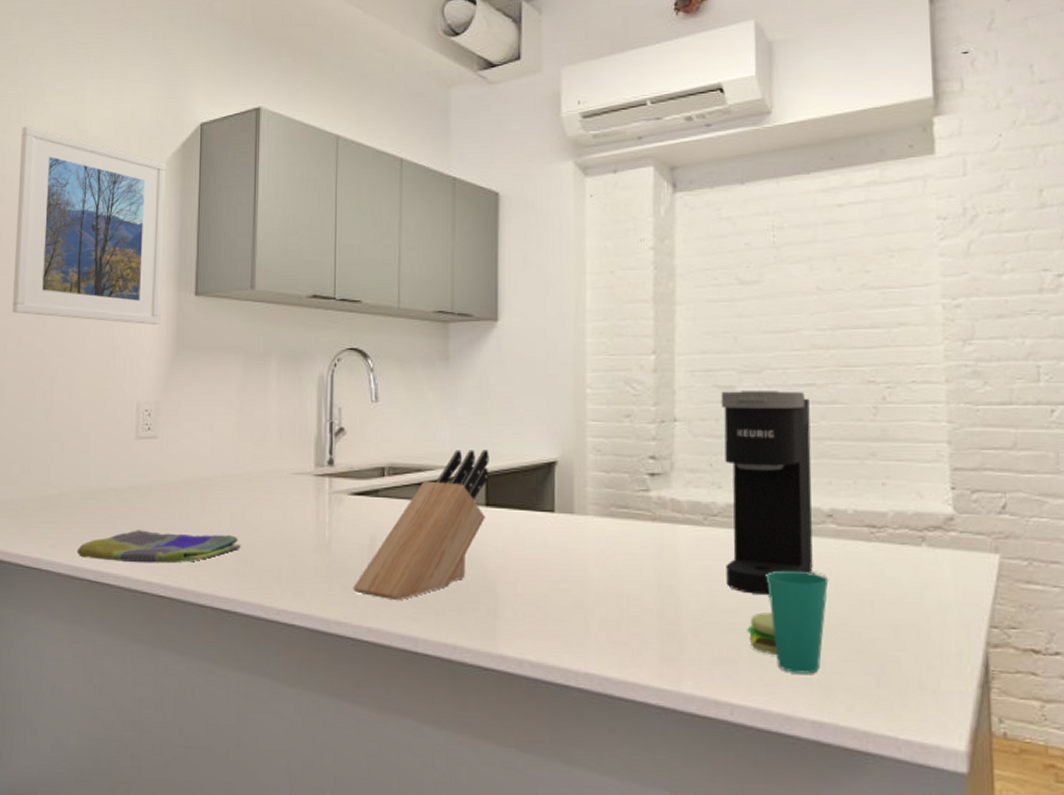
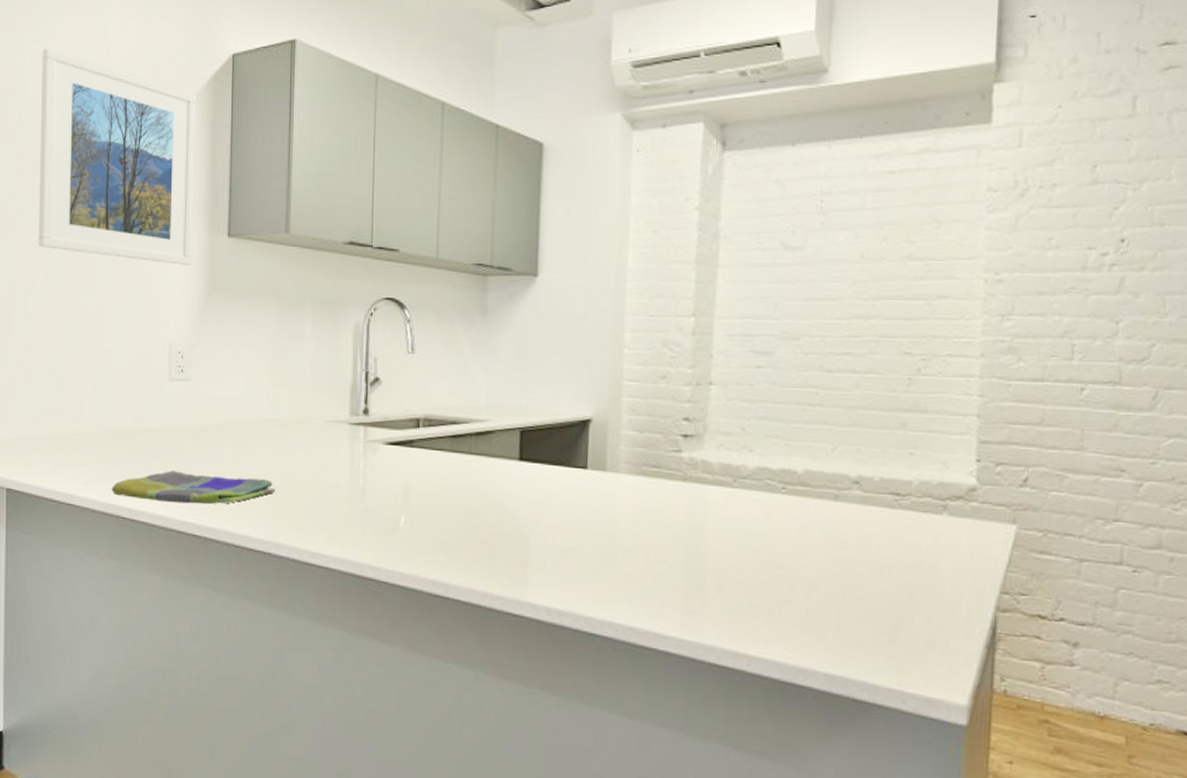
knife block: present [352,450,489,601] -> none [386,404,525,549]
coffee maker: present [720,391,813,596] -> none [751,356,845,556]
cup: present [747,570,829,674] -> none [769,532,851,630]

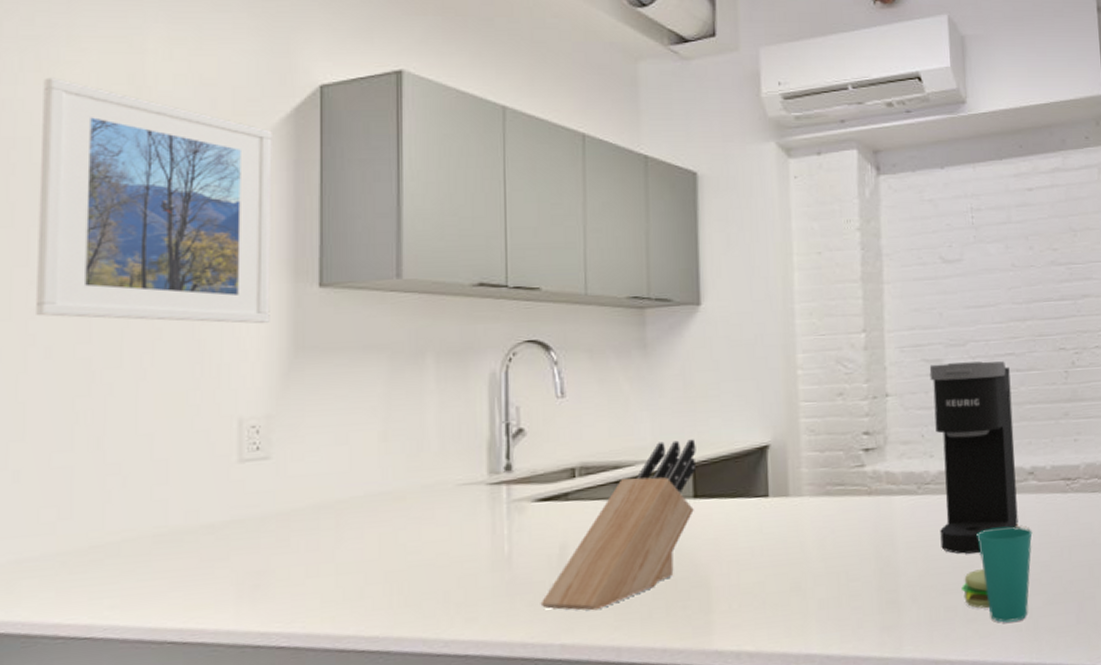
dish towel: present [111,470,275,505] -> none [152,563,393,616]
knife block: none [386,404,525,549] -> present [540,439,697,611]
coffee maker: none [751,356,845,556] -> present [929,361,1018,554]
cup: none [769,532,851,630] -> present [962,526,1033,623]

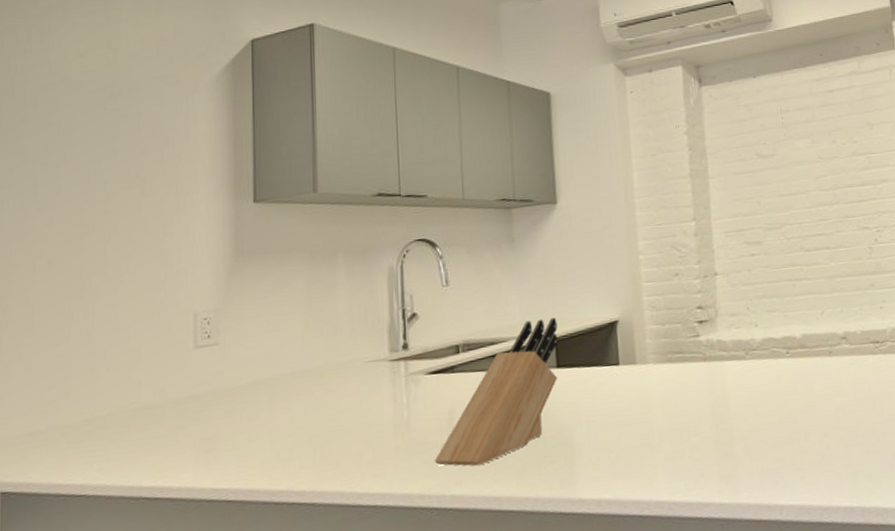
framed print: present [34,77,272,324] -> none [40,46,217,236]
coffee maker: present [929,361,1018,554] -> none [751,241,835,411]
cup: present [962,526,1033,623] -> none [788,385,848,471]

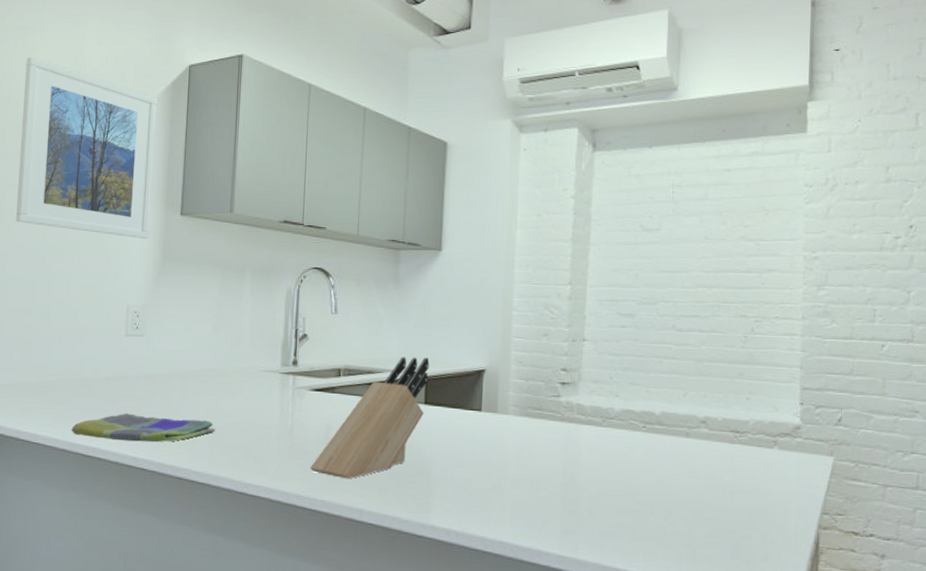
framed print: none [40,46,217,236] -> present [15,57,157,240]
dish towel: none [130,429,316,477] -> present [71,413,215,443]

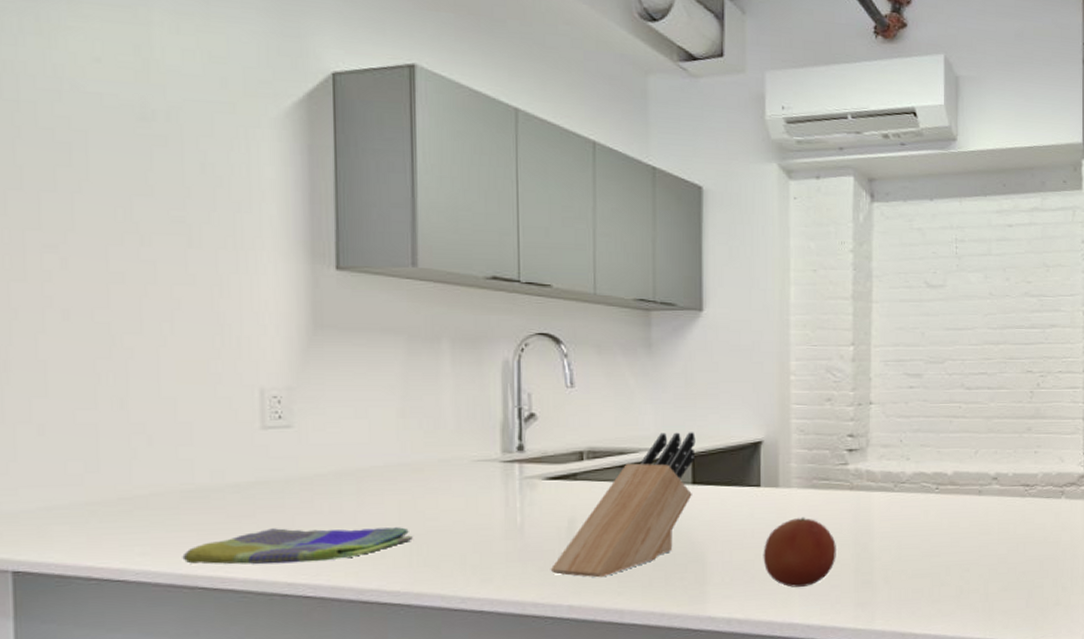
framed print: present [15,57,157,240] -> none [45,41,288,302]
fruit: none [480,442,546,509] -> present [763,517,836,587]

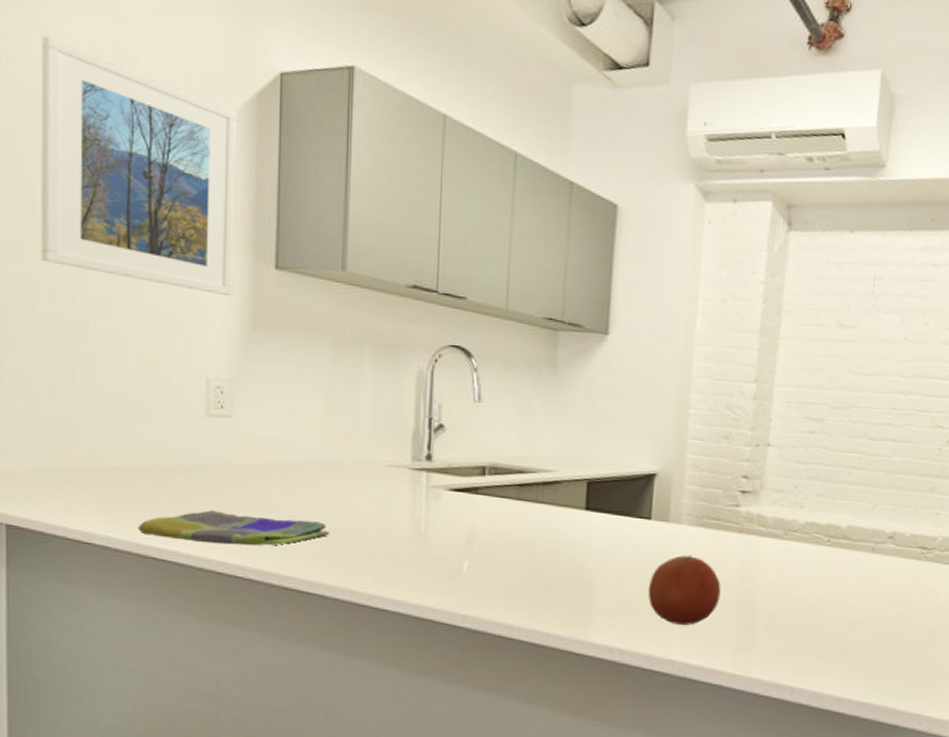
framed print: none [45,41,288,302] -> present [40,35,237,297]
knife block: present [550,432,696,578] -> none [448,455,592,592]

